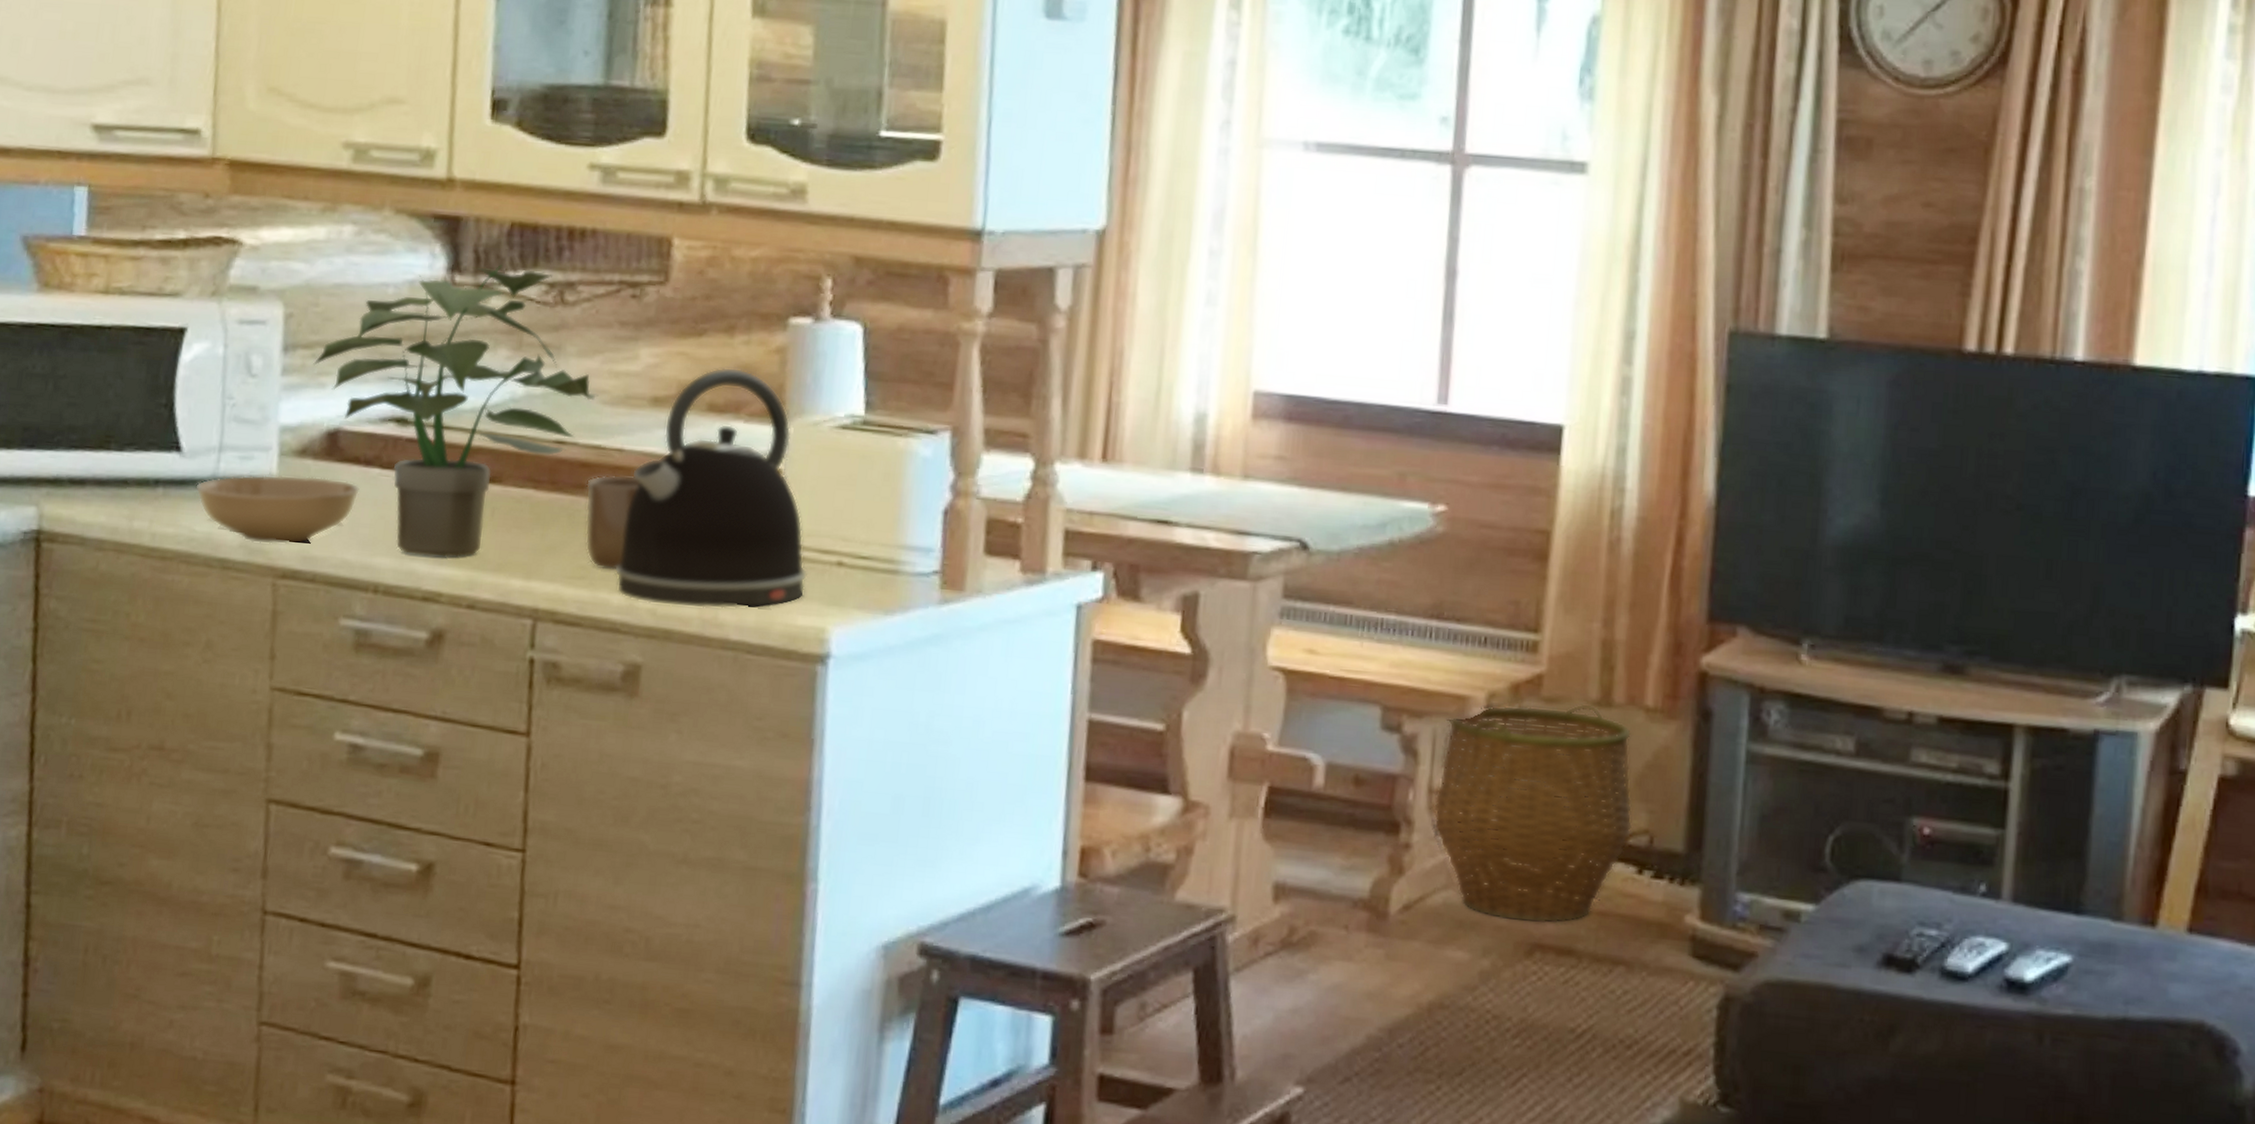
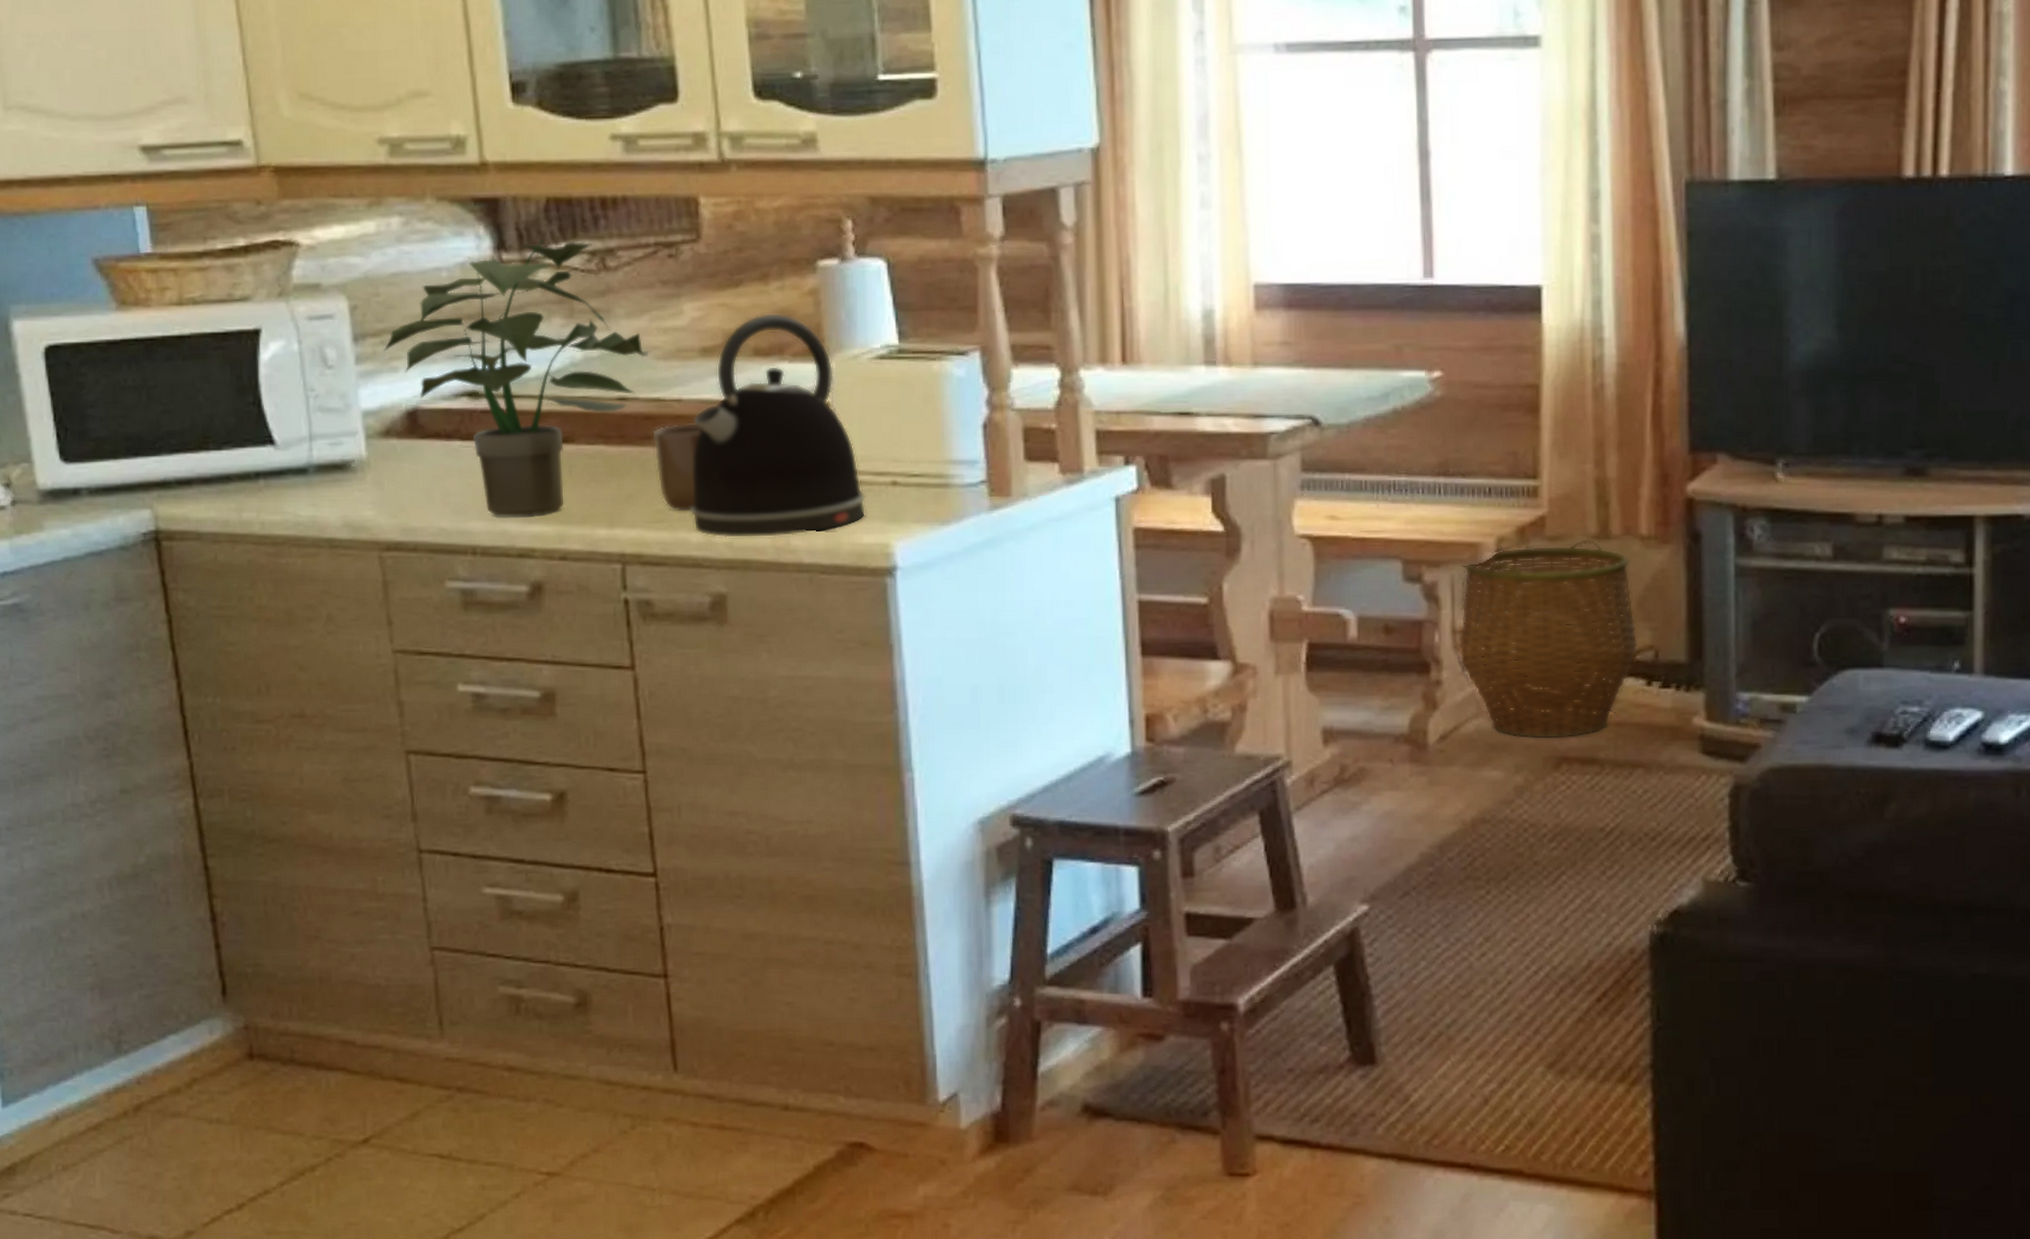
bowl: present [195,475,360,545] -> none [294,454,445,521]

